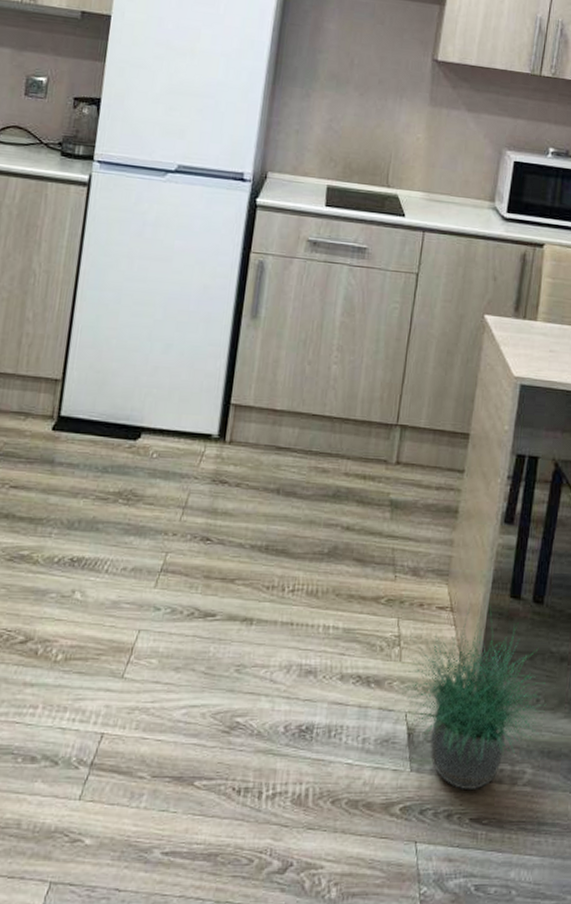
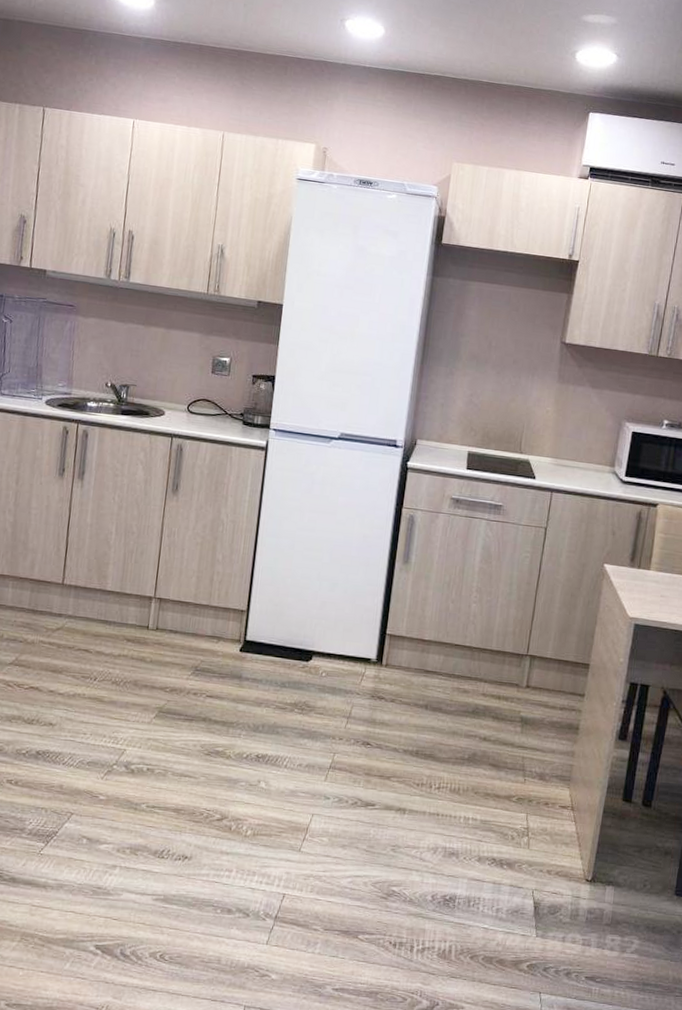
potted plant: present [401,604,547,791] -> none [528,805,652,955]

